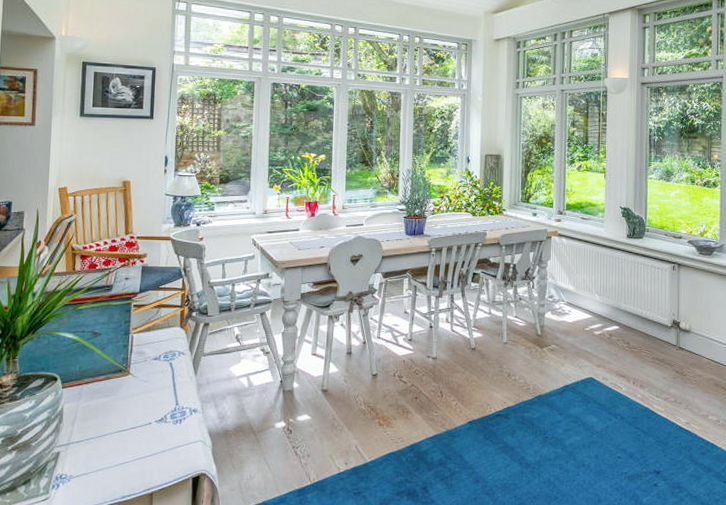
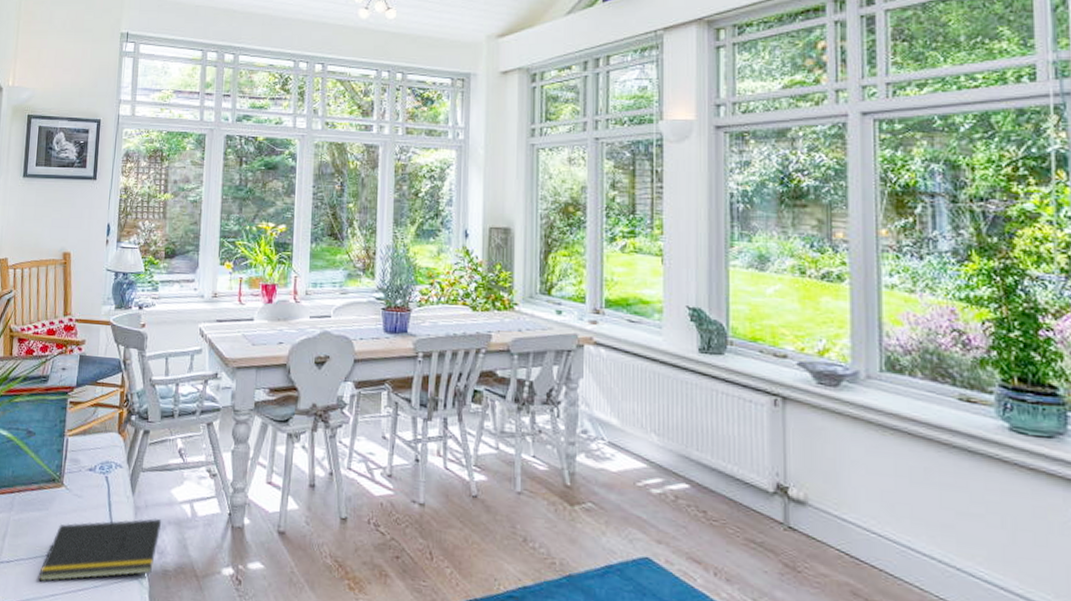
notepad: none [109,391,222,454] -> present [39,518,162,582]

